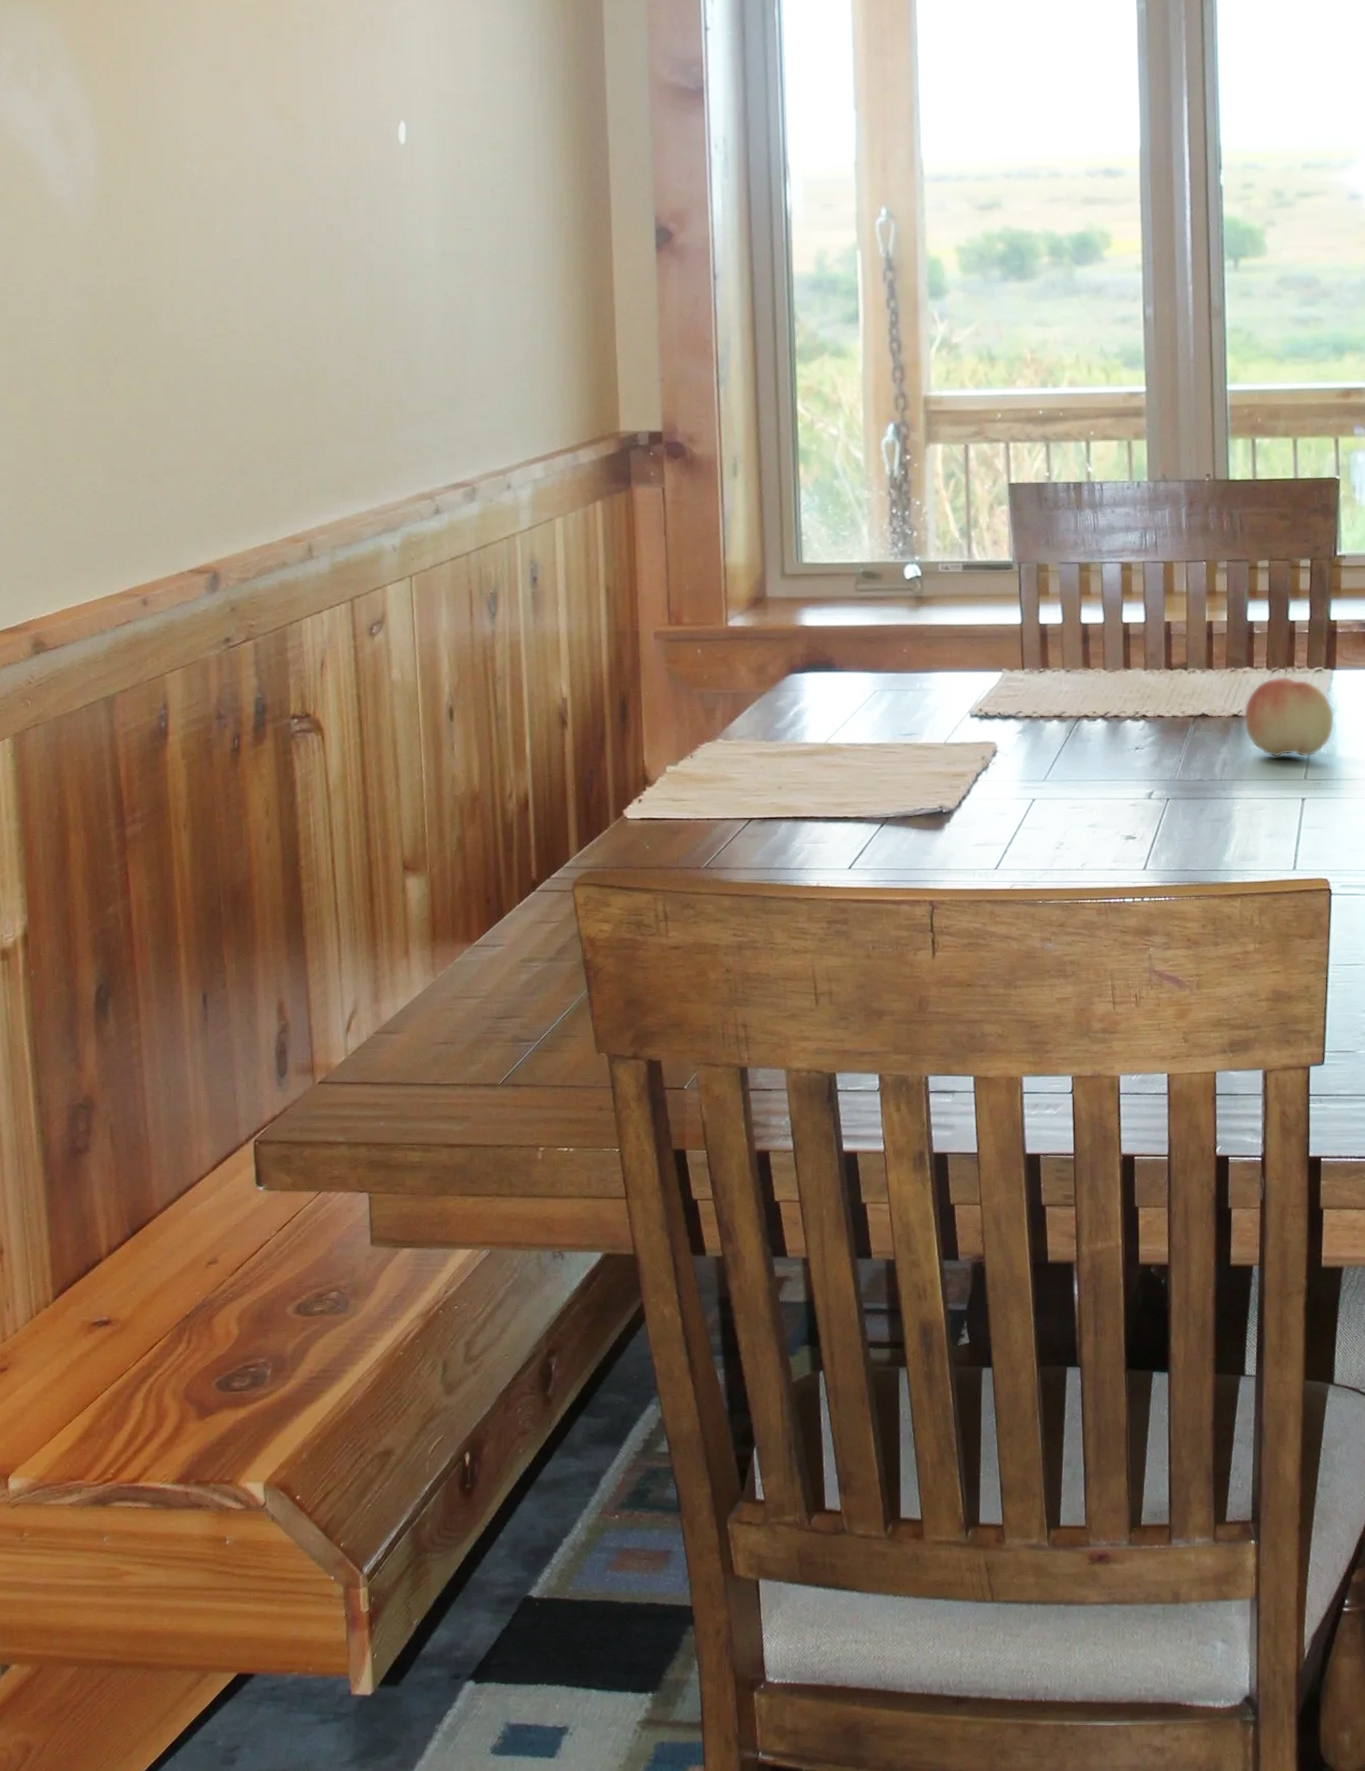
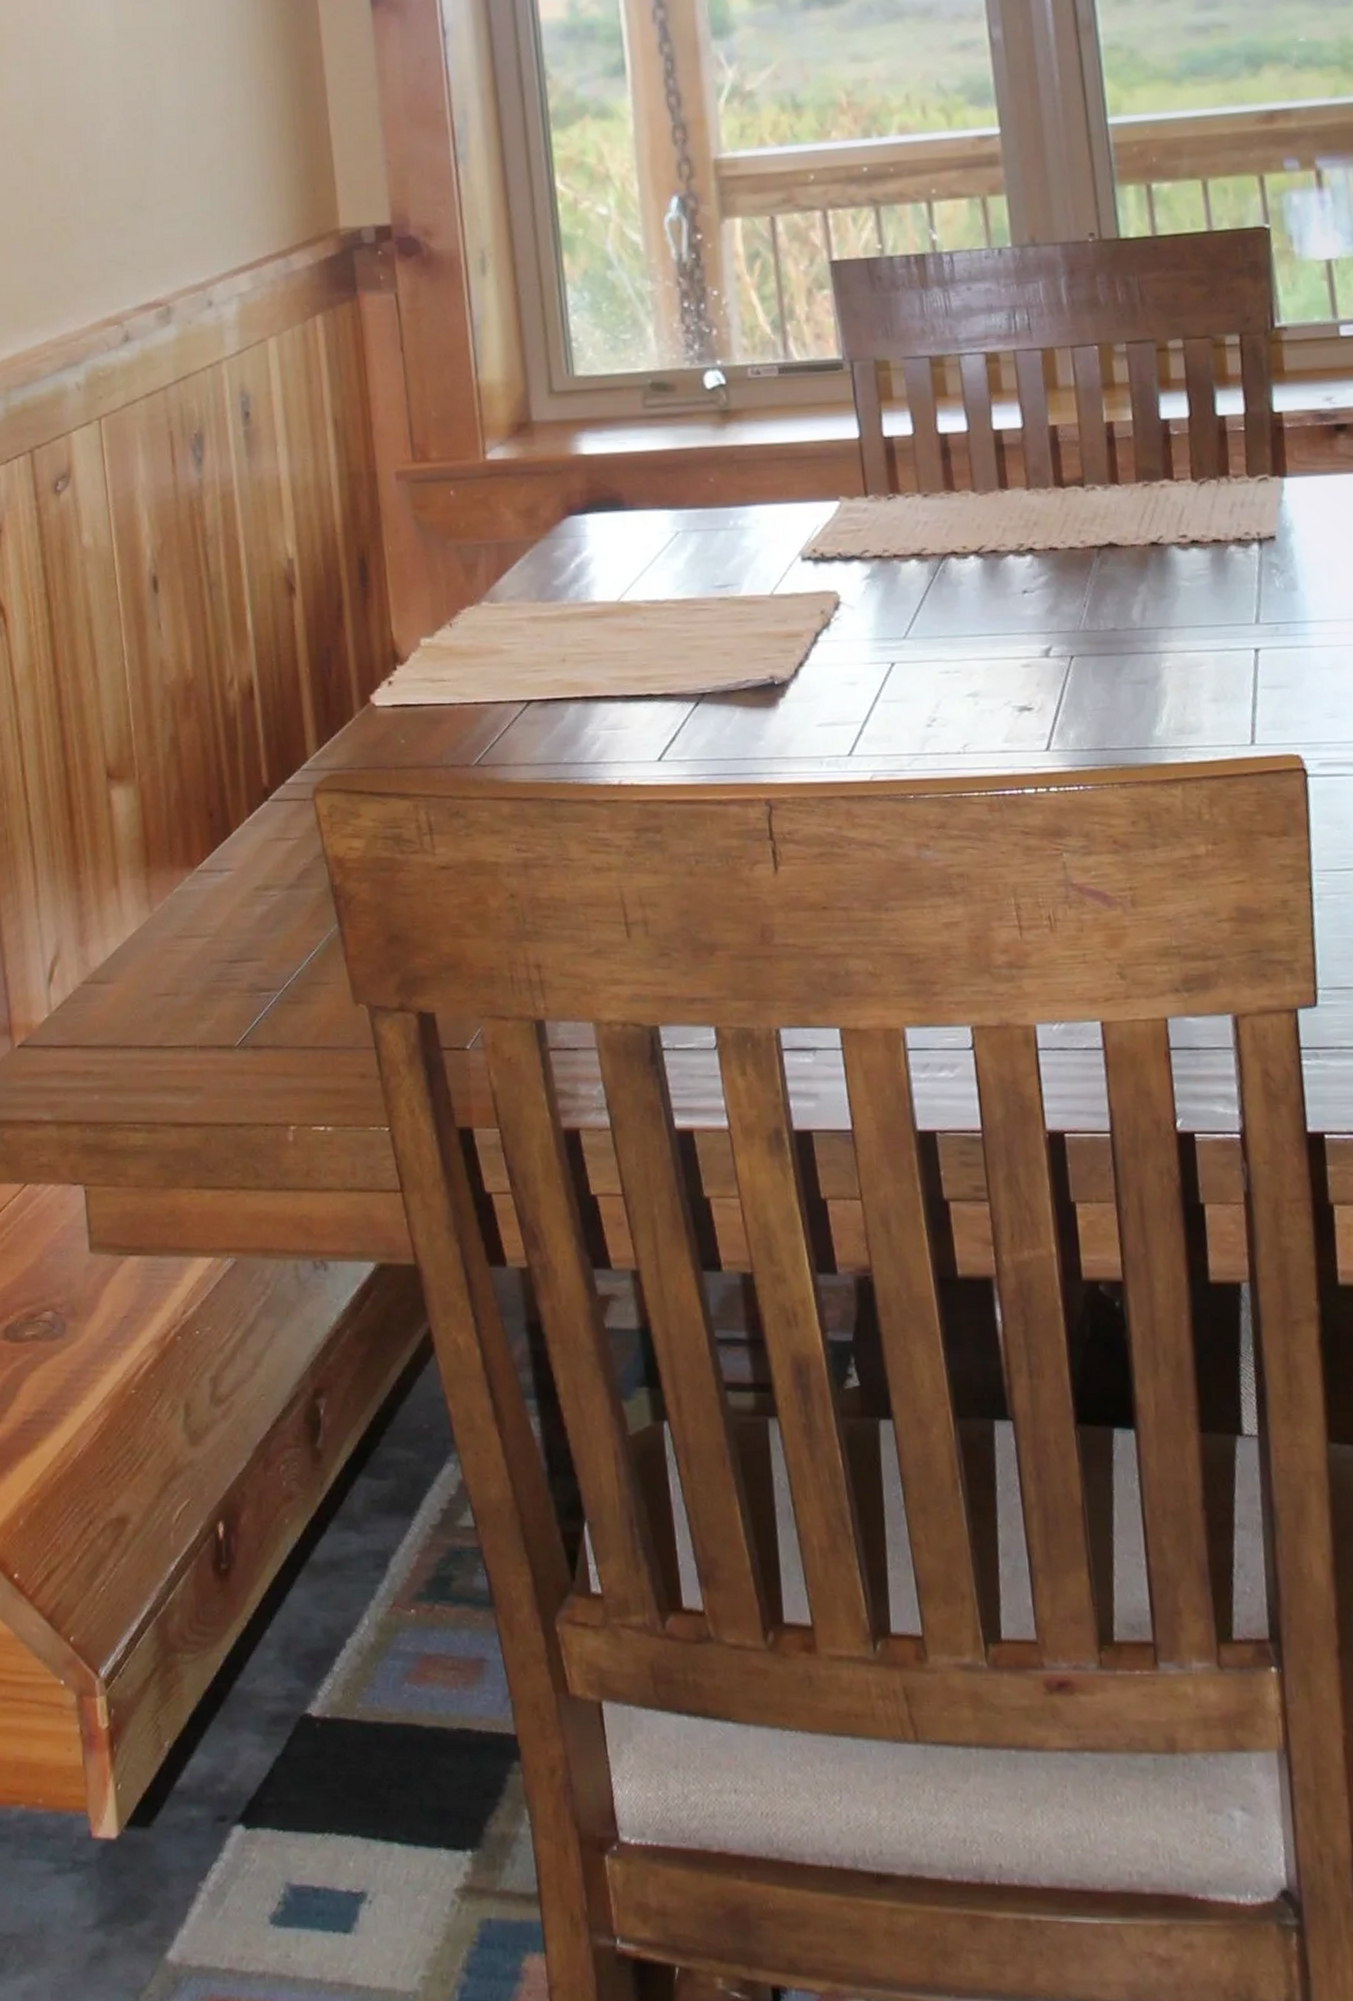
fruit: present [1243,677,1334,757] -> none [1165,489,1291,596]

